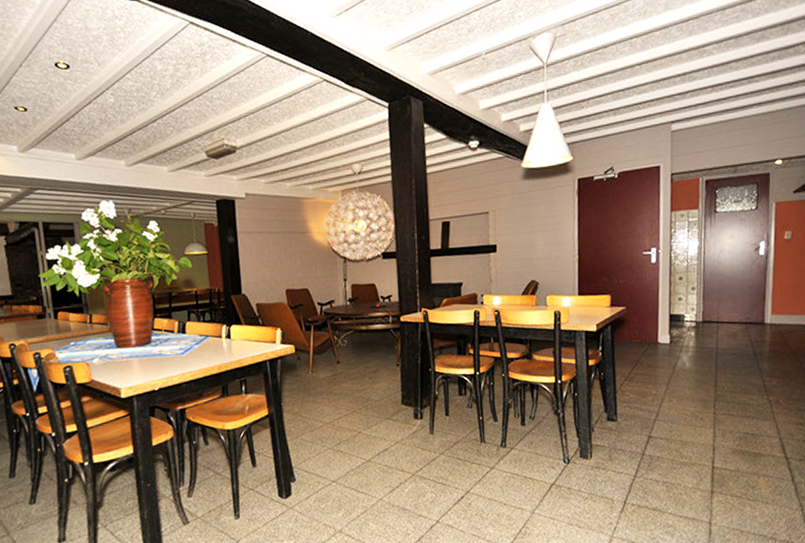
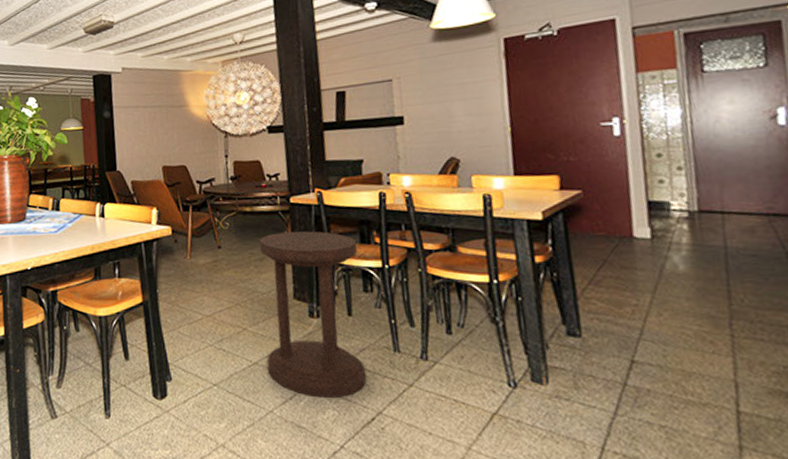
side table: none [373,345,459,485] -> present [259,231,367,398]

